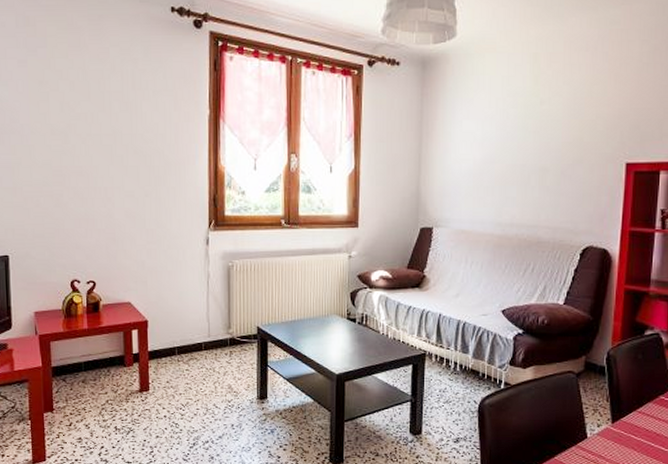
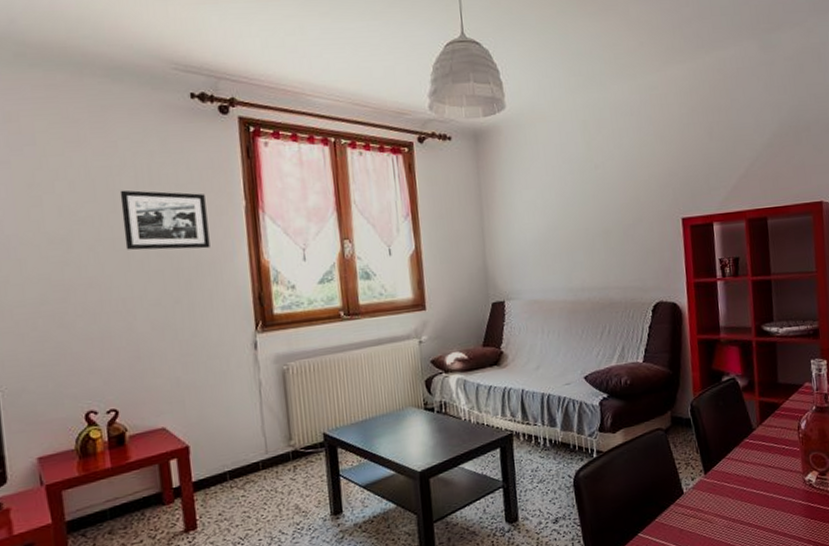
picture frame: none [108,92,177,151] -> present [119,190,210,250]

